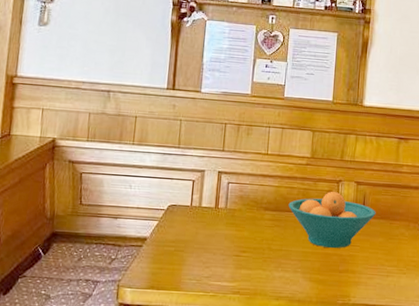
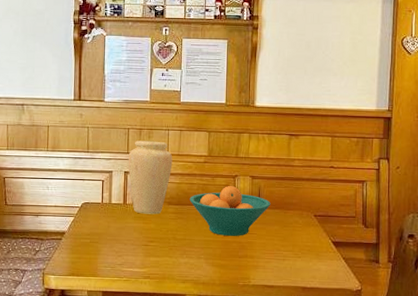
vase: none [222,137,273,221] -> present [128,140,173,215]

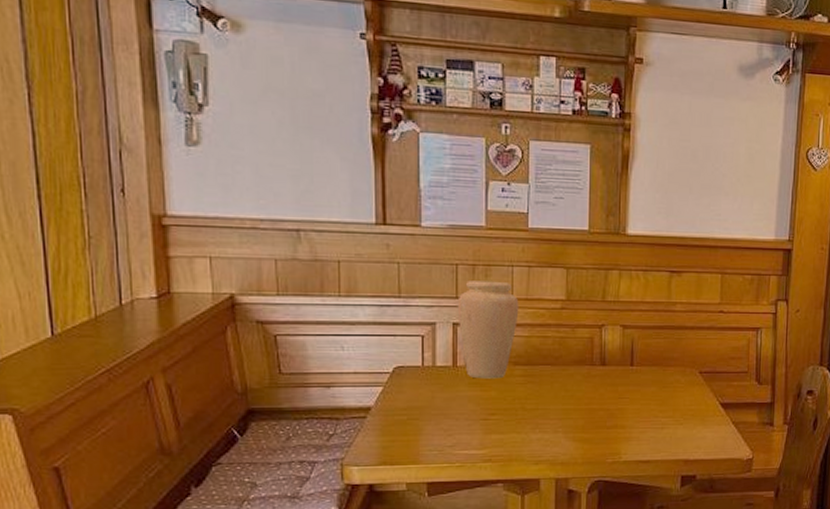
fruit bowl: present [189,186,271,236] -> none [542,339,647,402]

